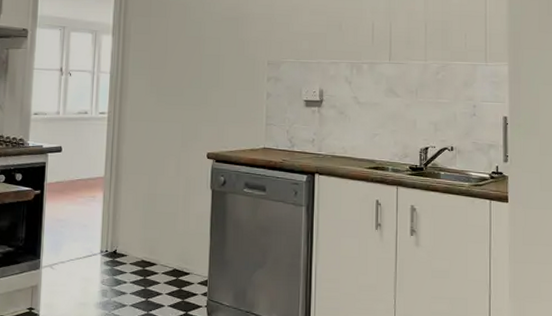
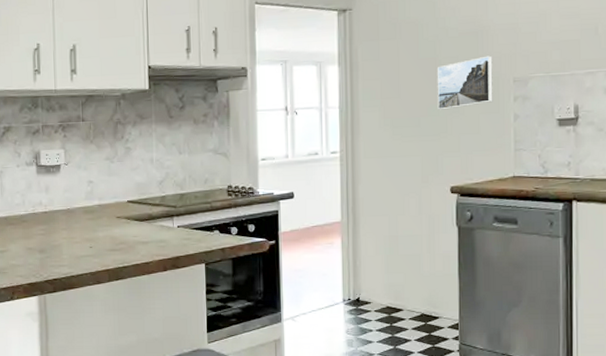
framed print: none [199,39,250,84] -> present [437,55,493,110]

